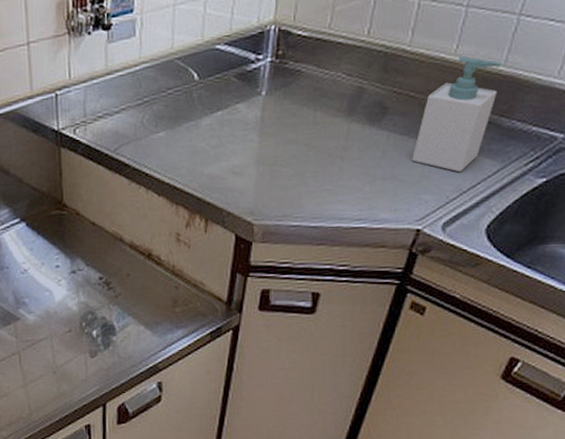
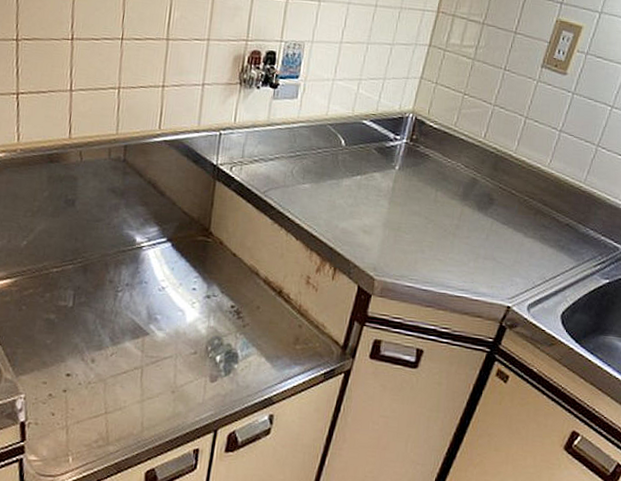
soap bottle: present [412,56,502,172] -> none [509,169,583,263]

